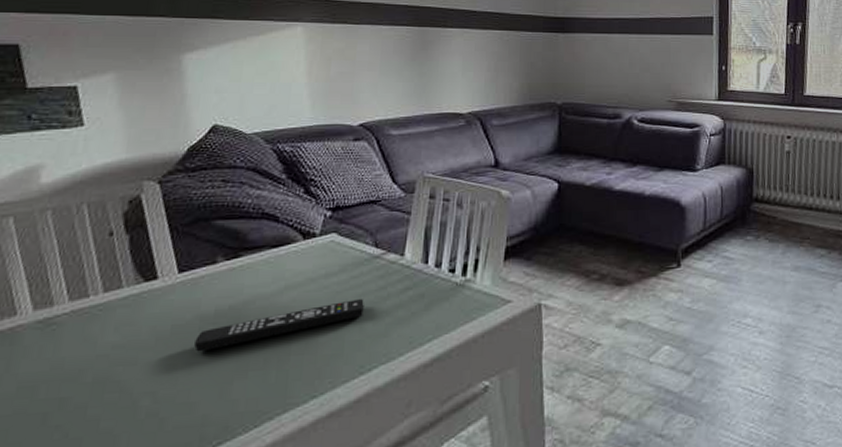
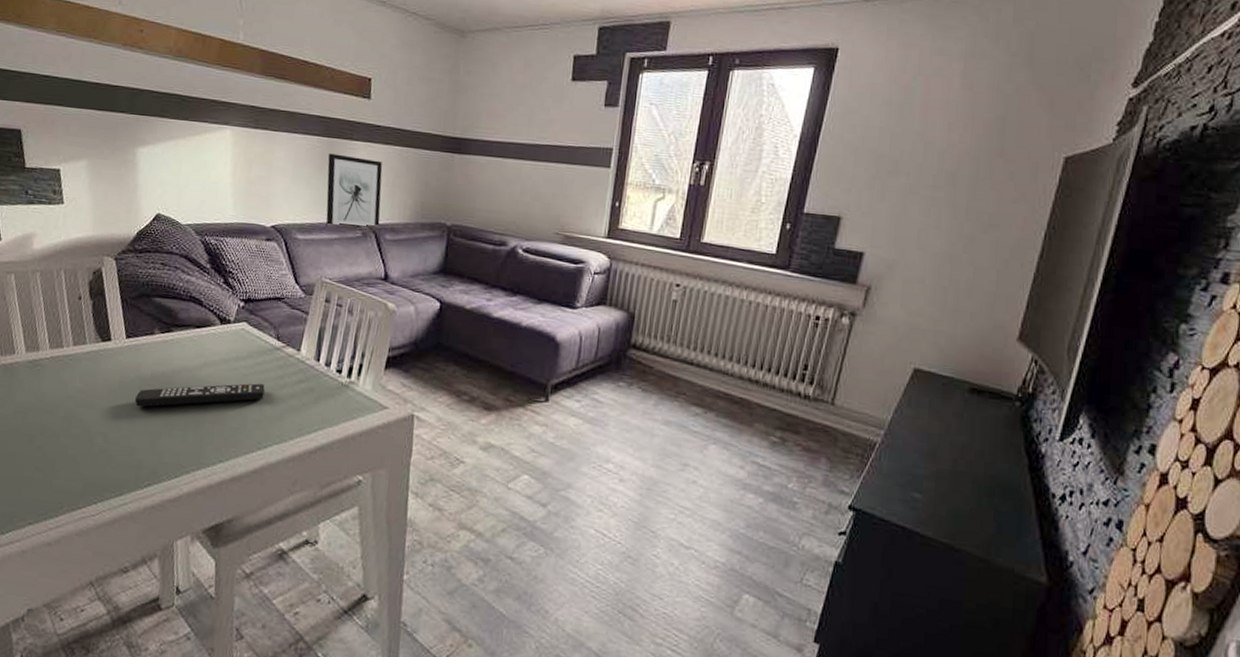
wall art: none [420,43,485,119] -> present [326,153,383,227]

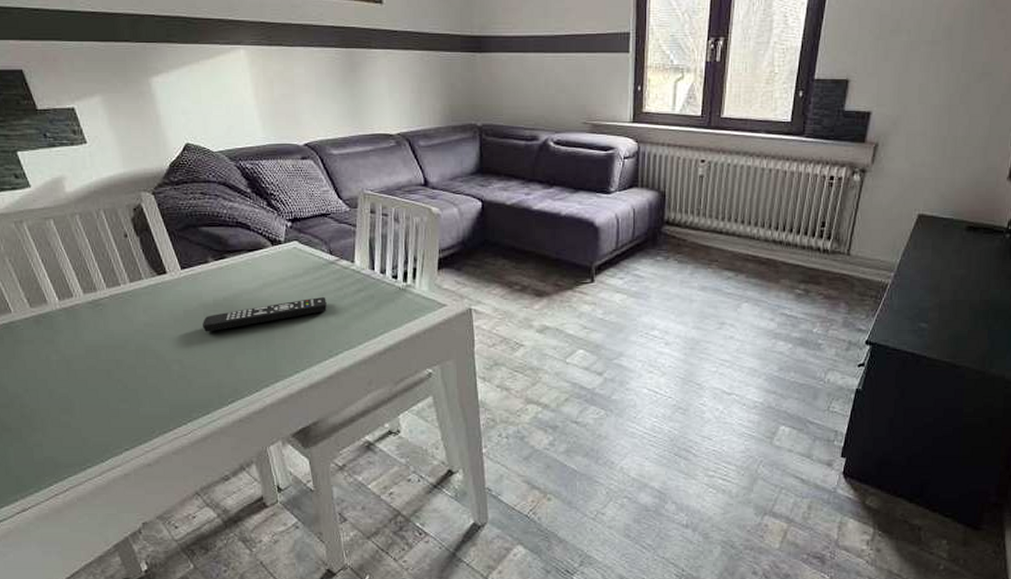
wall art: present [326,153,383,227] -> none [348,64,412,140]

